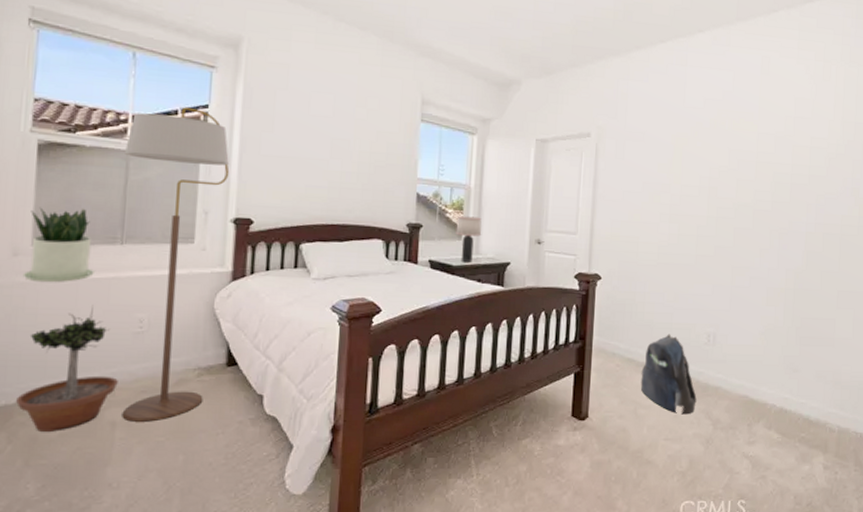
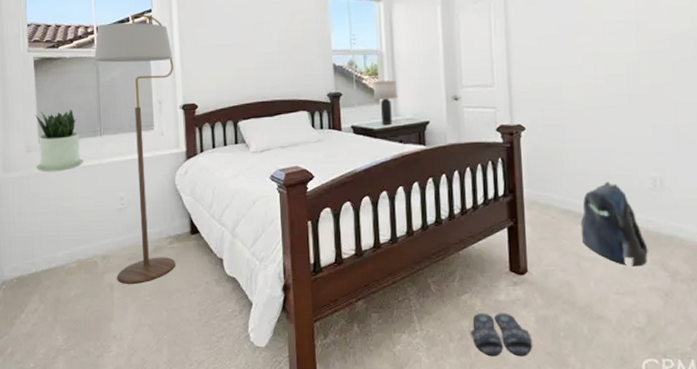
potted tree: present [16,305,118,432] -> none [42,188,111,293]
slippers: none [527,457,585,501] -> present [470,313,532,357]

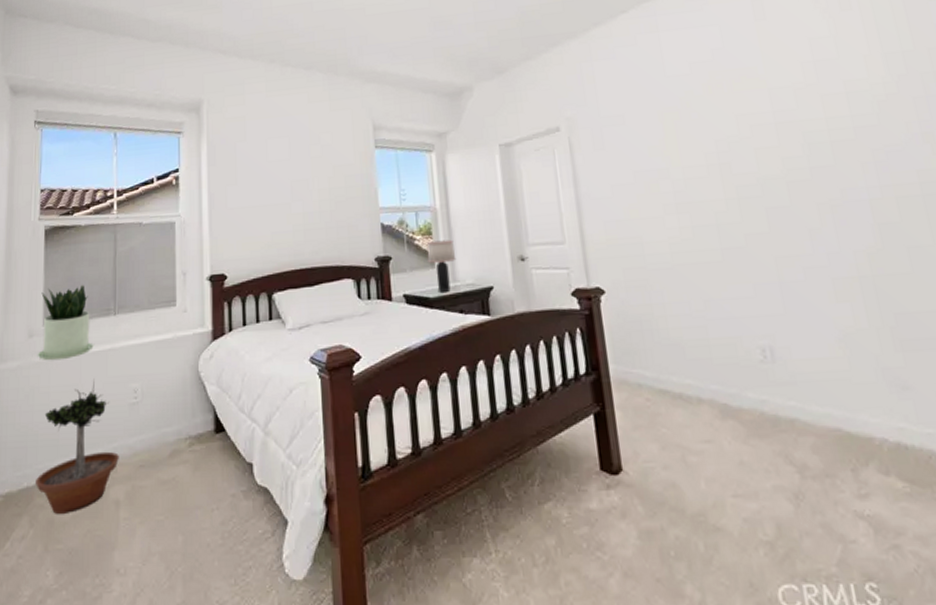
potted tree: none [42,188,111,293] -> present [36,378,119,514]
floor lamp: present [94,13,176,284] -> none [113,174,202,500]
slippers: present [470,313,532,357] -> none [558,526,636,586]
backpack: present [580,181,648,267] -> none [680,353,767,460]

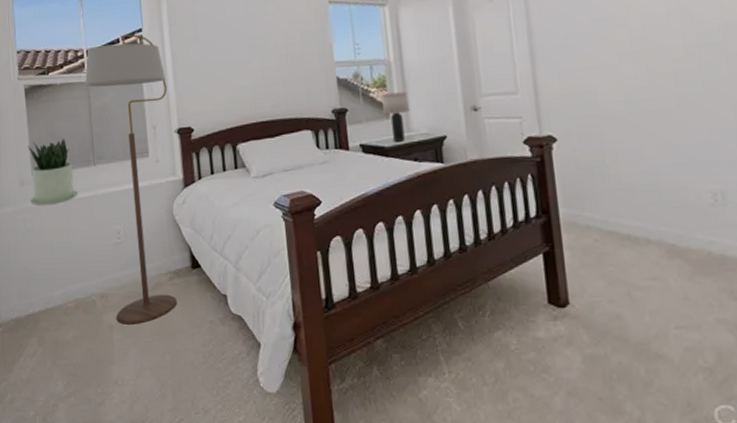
potted tree: present [36,378,119,514] -> none [40,221,109,335]
floor lamp: none [113,174,202,500] -> present [85,34,177,324]

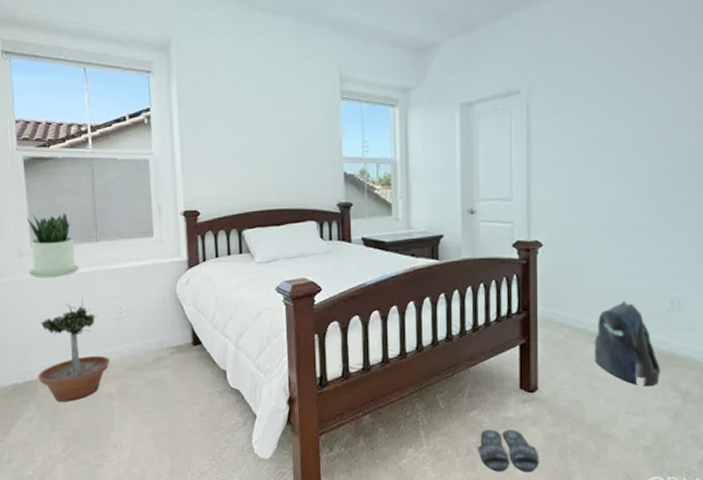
potted tree: none [40,221,109,335] -> present [38,295,110,402]
floor lamp: present [85,34,177,324] -> none [89,112,178,394]
table lamp: present [382,91,411,143] -> none [385,191,412,239]
slippers: none [506,352,580,403] -> present [477,429,539,473]
backpack: none [628,197,713,296] -> present [594,301,661,387]

